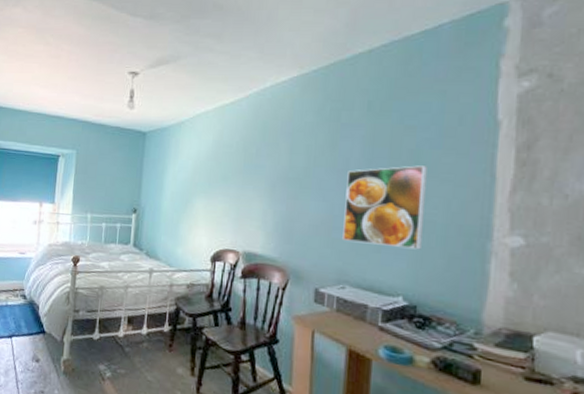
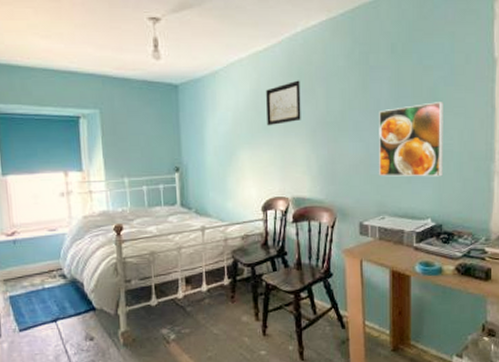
wall art: none [226,134,264,177] -> present [266,80,301,126]

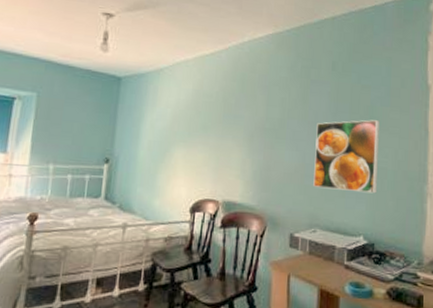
wall art: present [266,80,301,126] -> none [205,85,243,127]

